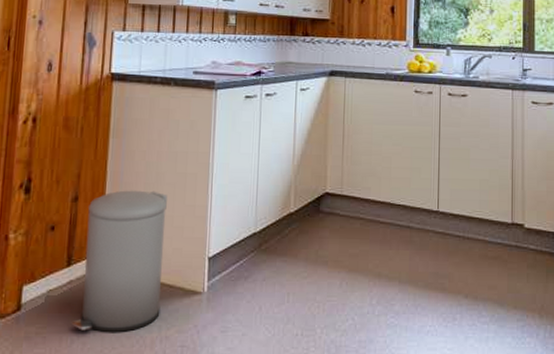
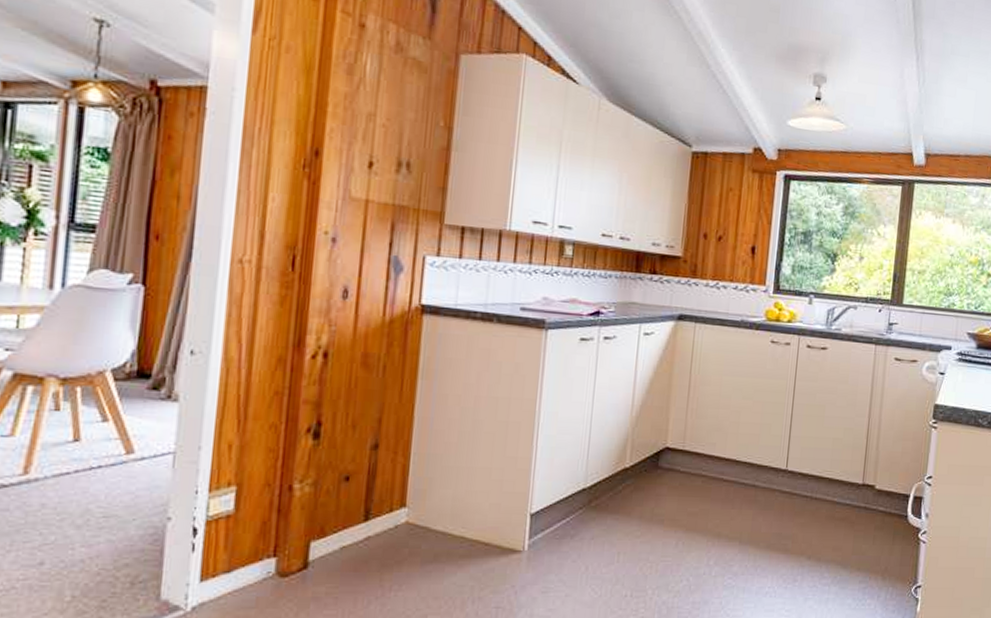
pedal bin: present [70,190,167,333] -> none [368,438,485,594]

